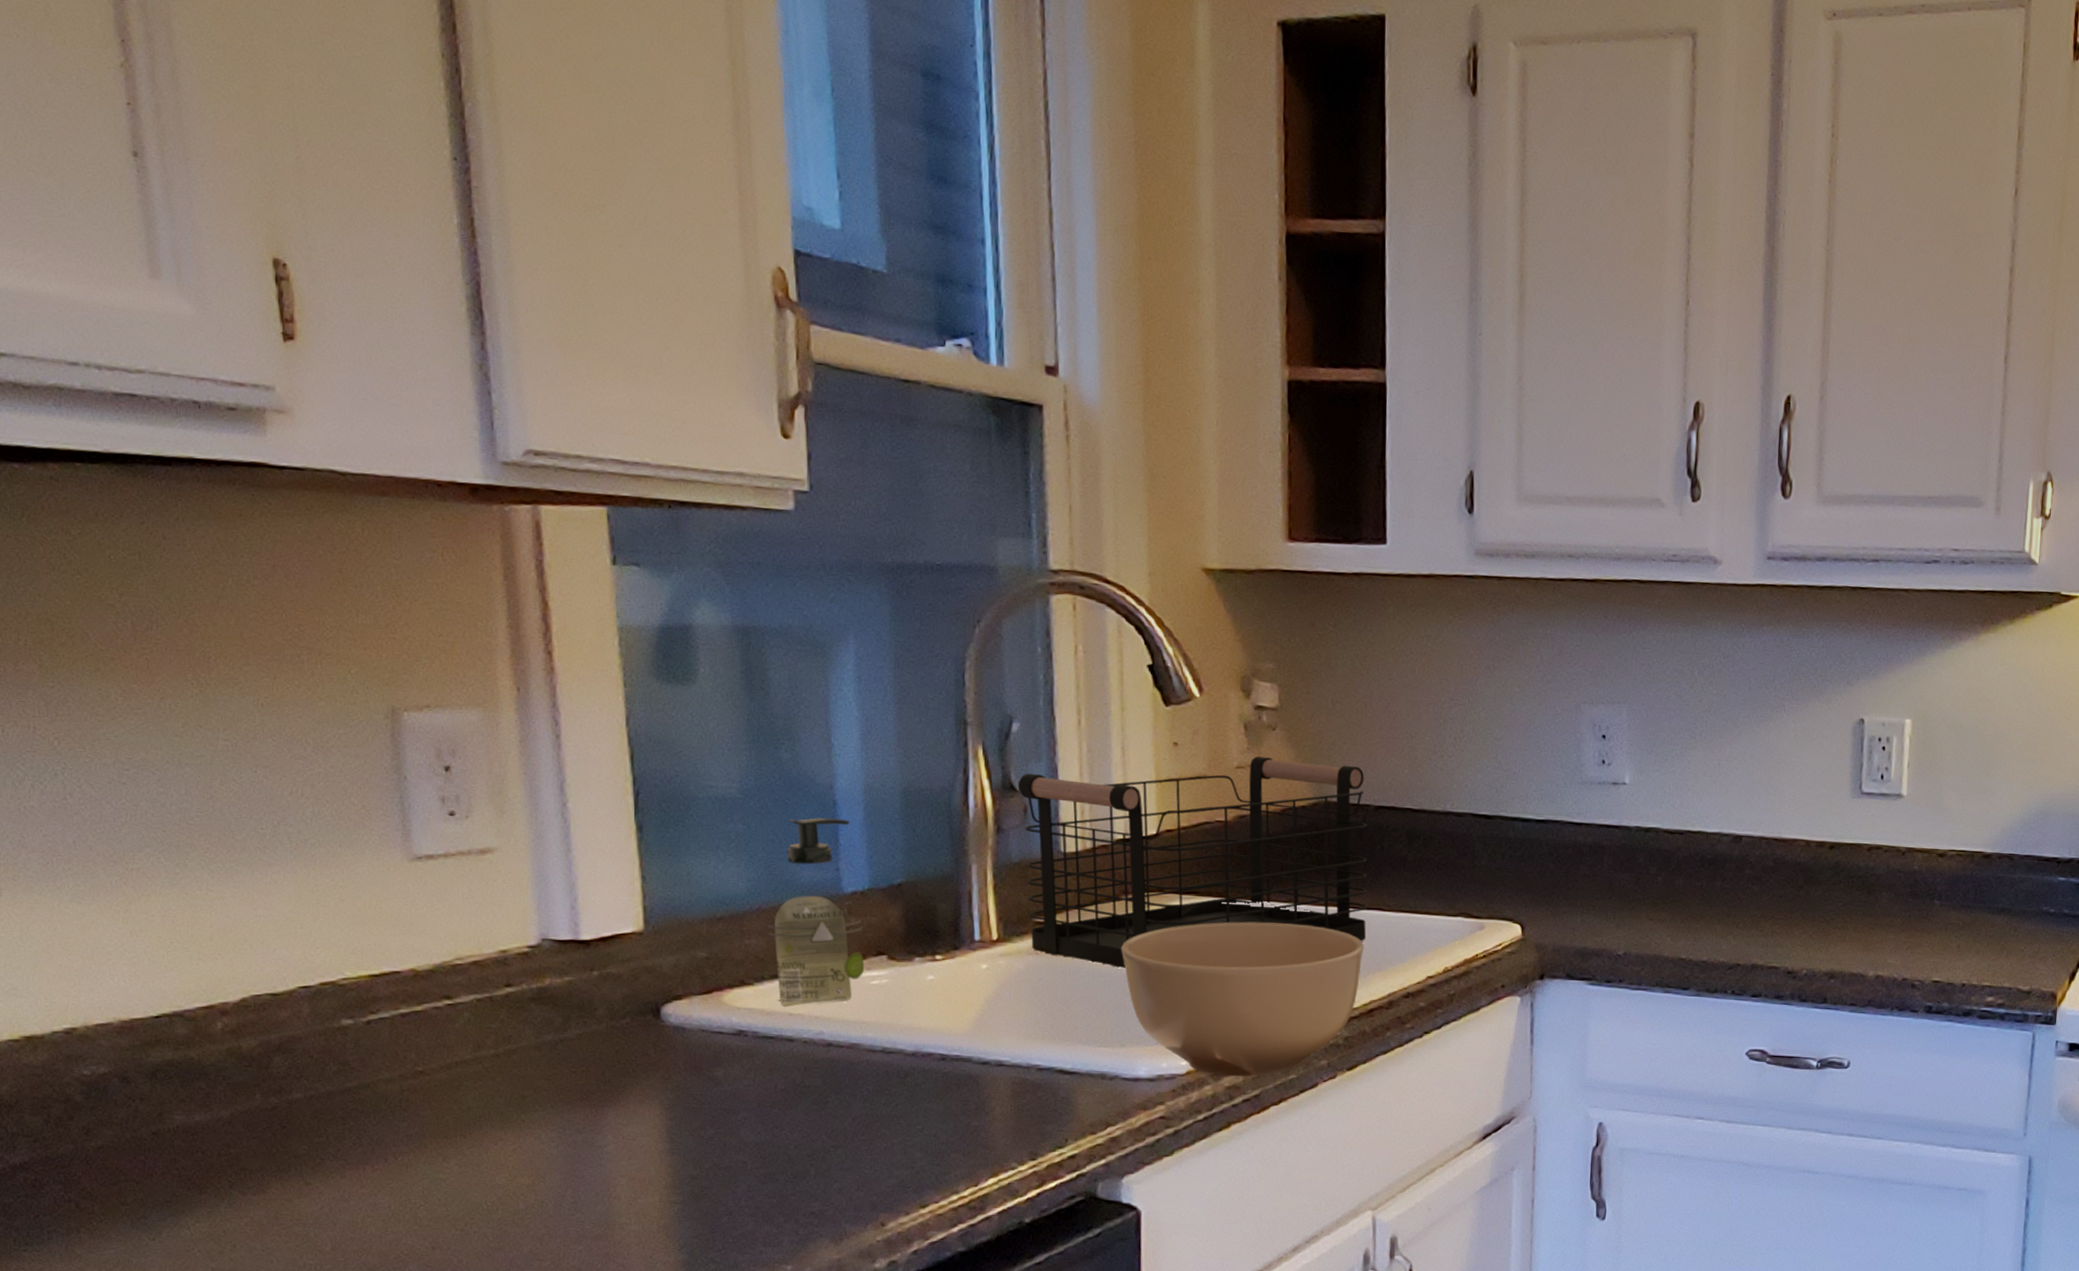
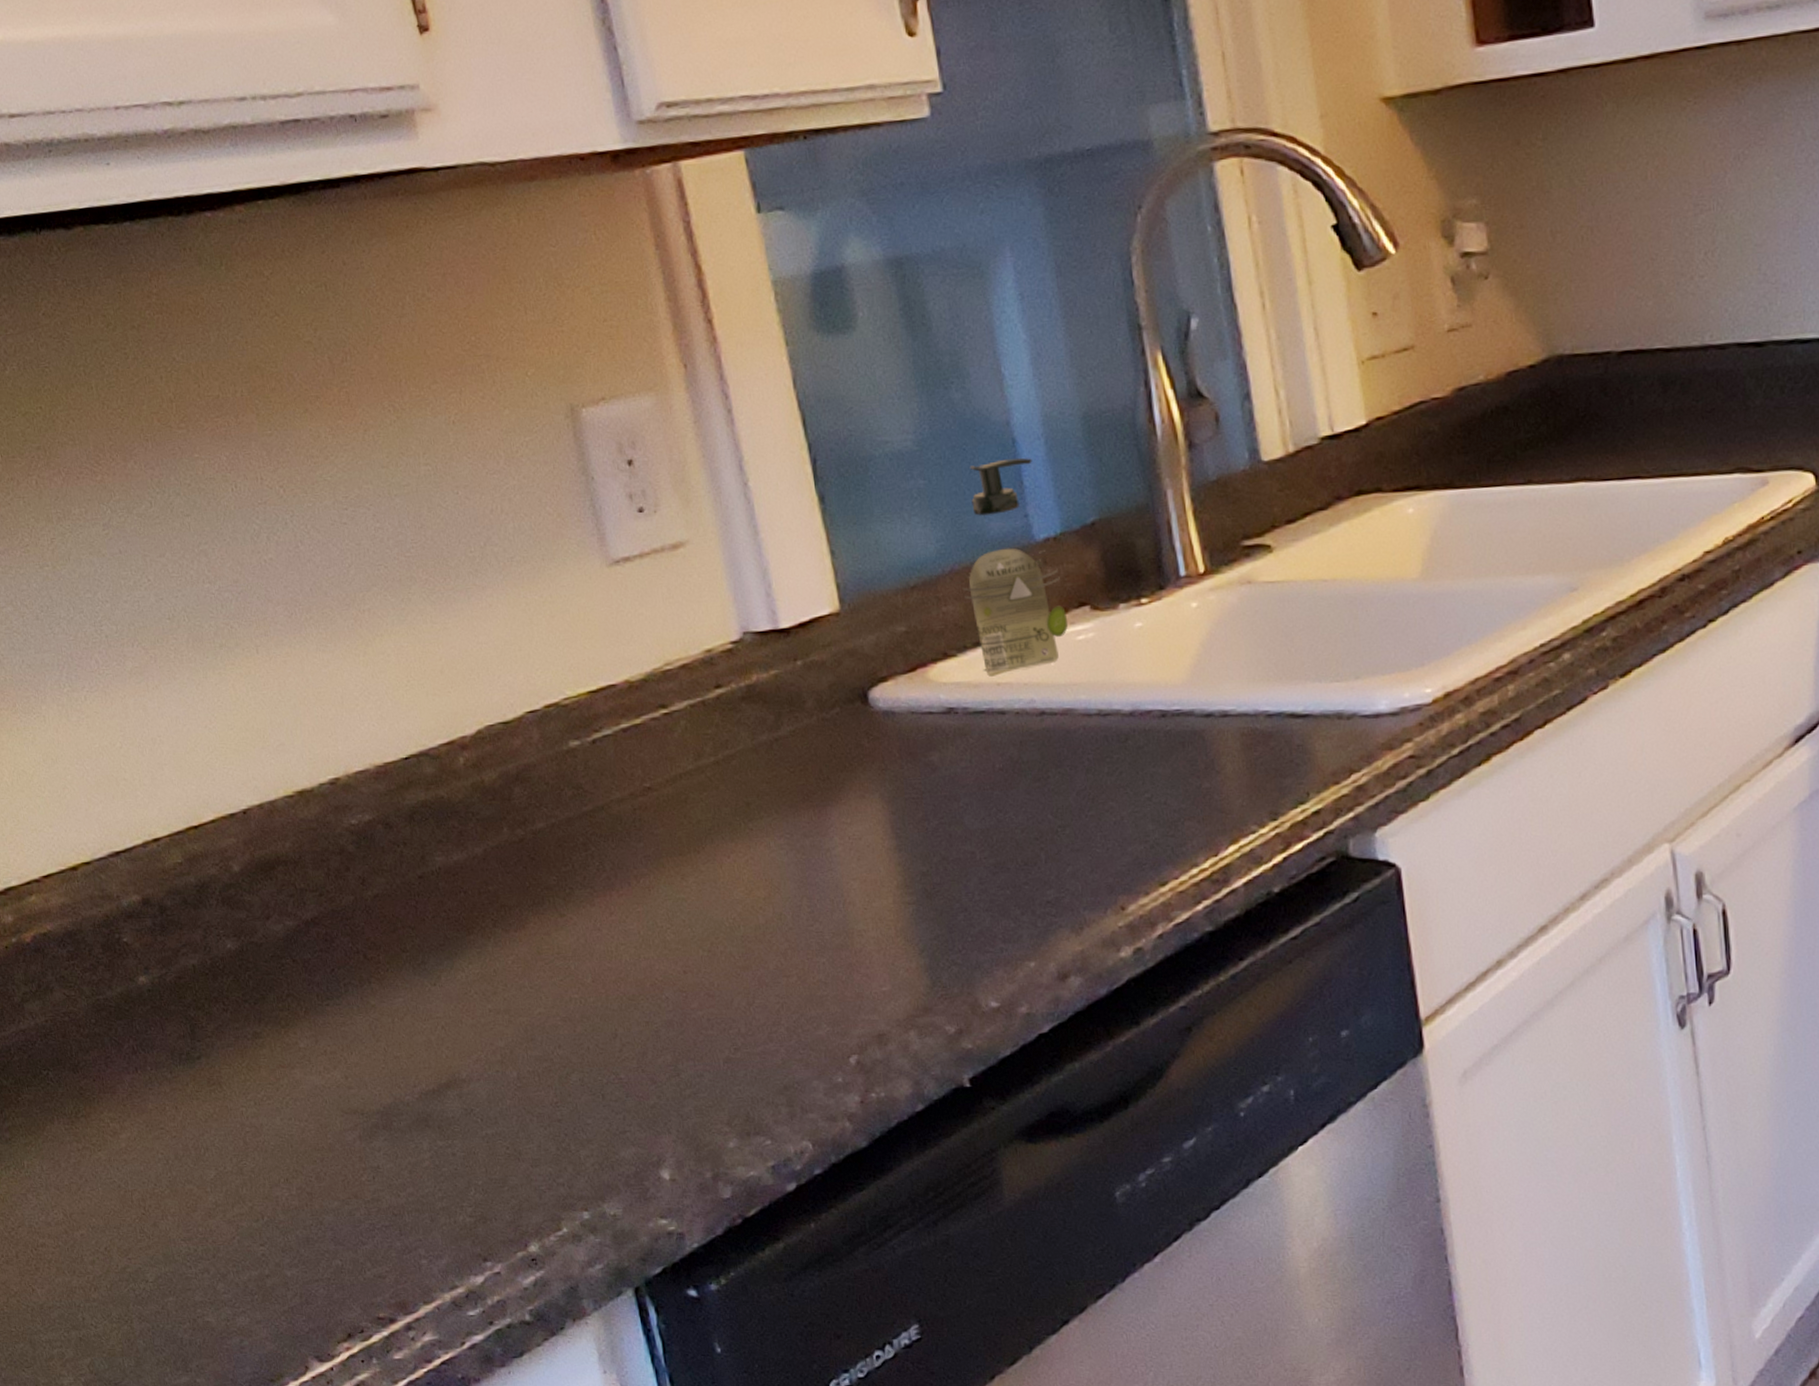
dish rack: present [1017,756,1368,969] -> none [1204,307,1624,588]
bowl: present [1121,922,1364,1077] -> none [1342,508,1624,701]

